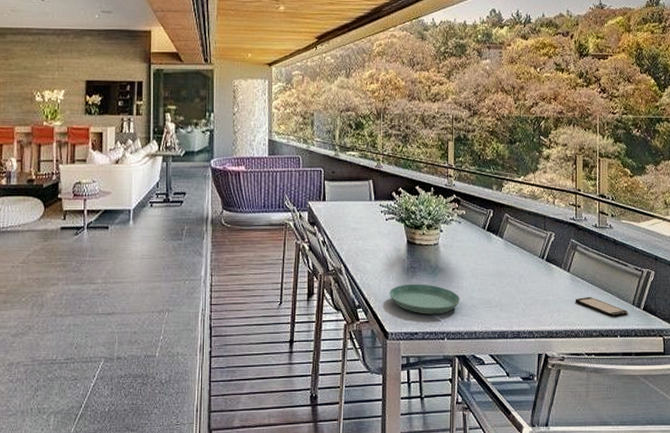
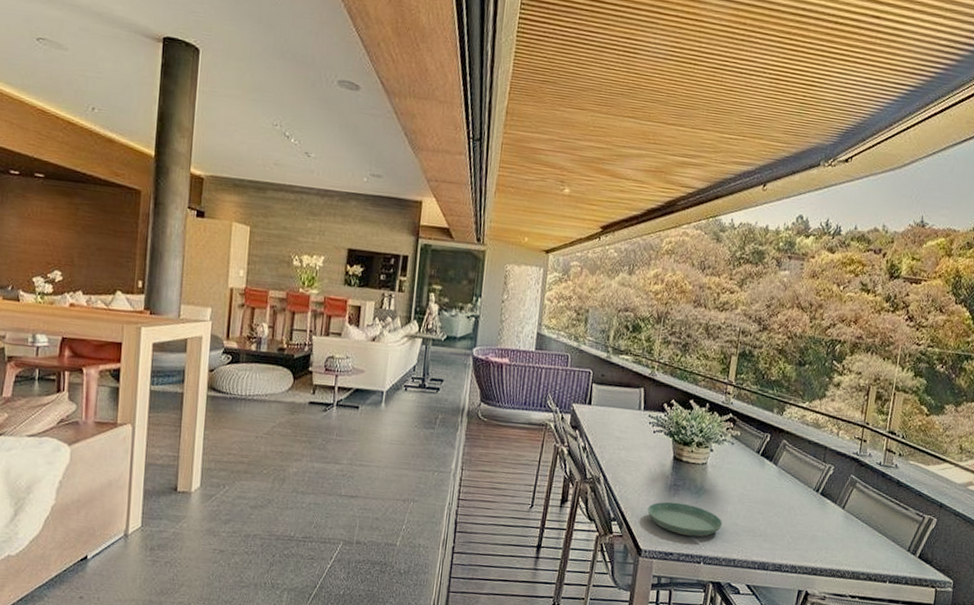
smartphone: present [575,296,628,318] -> none [845,536,902,563]

